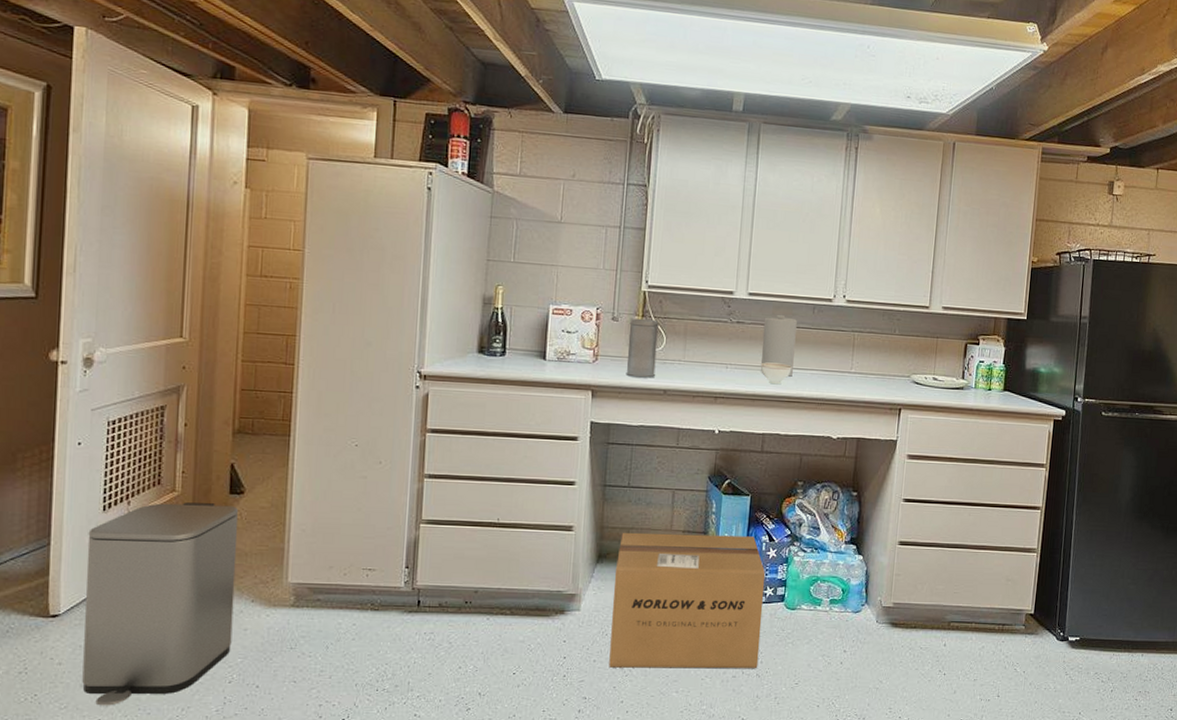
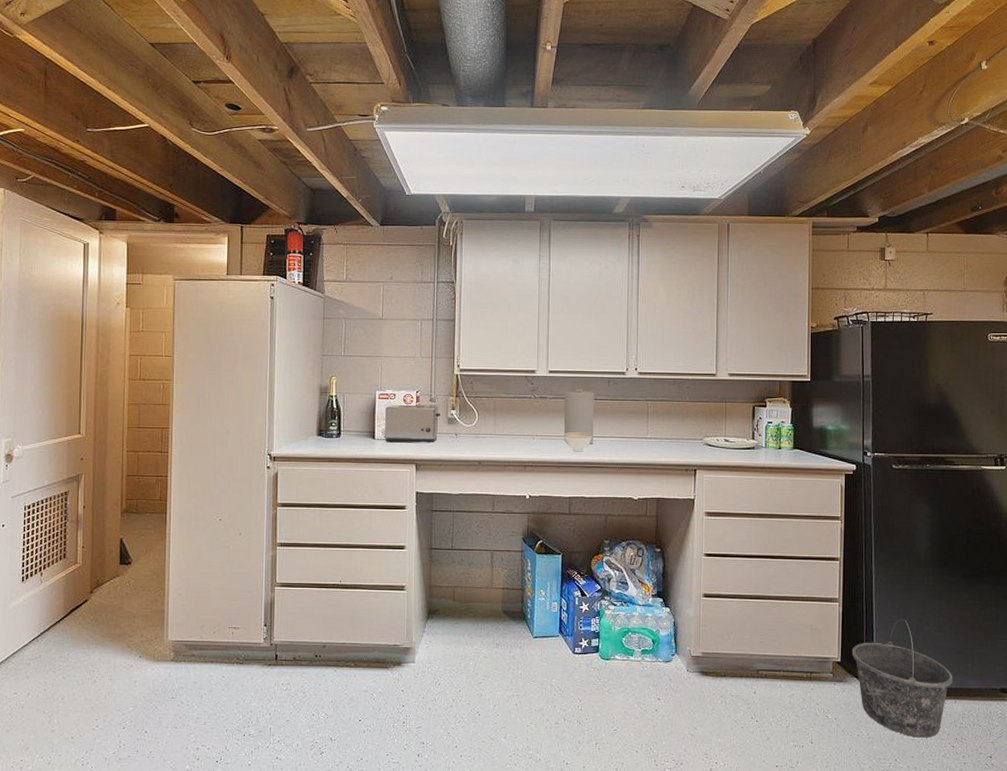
pedal bin: present [82,502,239,706] -> none [8,573,128,748]
toaster: none [557,321,623,368] -> present [385,404,440,443]
box: present [609,532,766,669] -> none [443,590,580,716]
canister: present [625,318,659,378] -> none [444,398,471,451]
bucket: none [1045,571,1143,691] -> present [851,619,953,738]

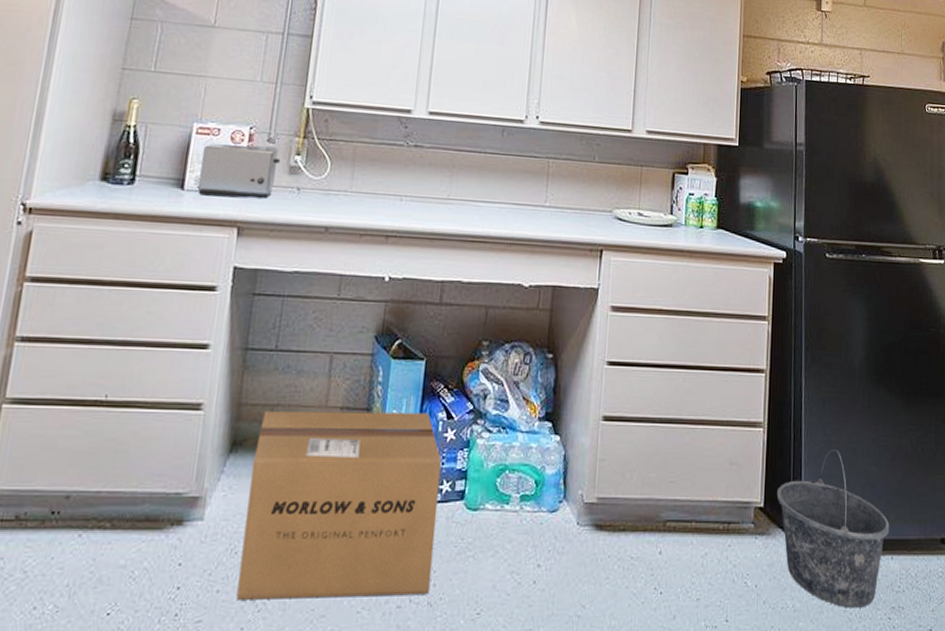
box: none [443,590,580,716] -> present [236,410,442,600]
bowl: present [563,432,592,452] -> none [440,193,477,221]
paper towel holder: present [564,388,594,444] -> none [441,137,484,211]

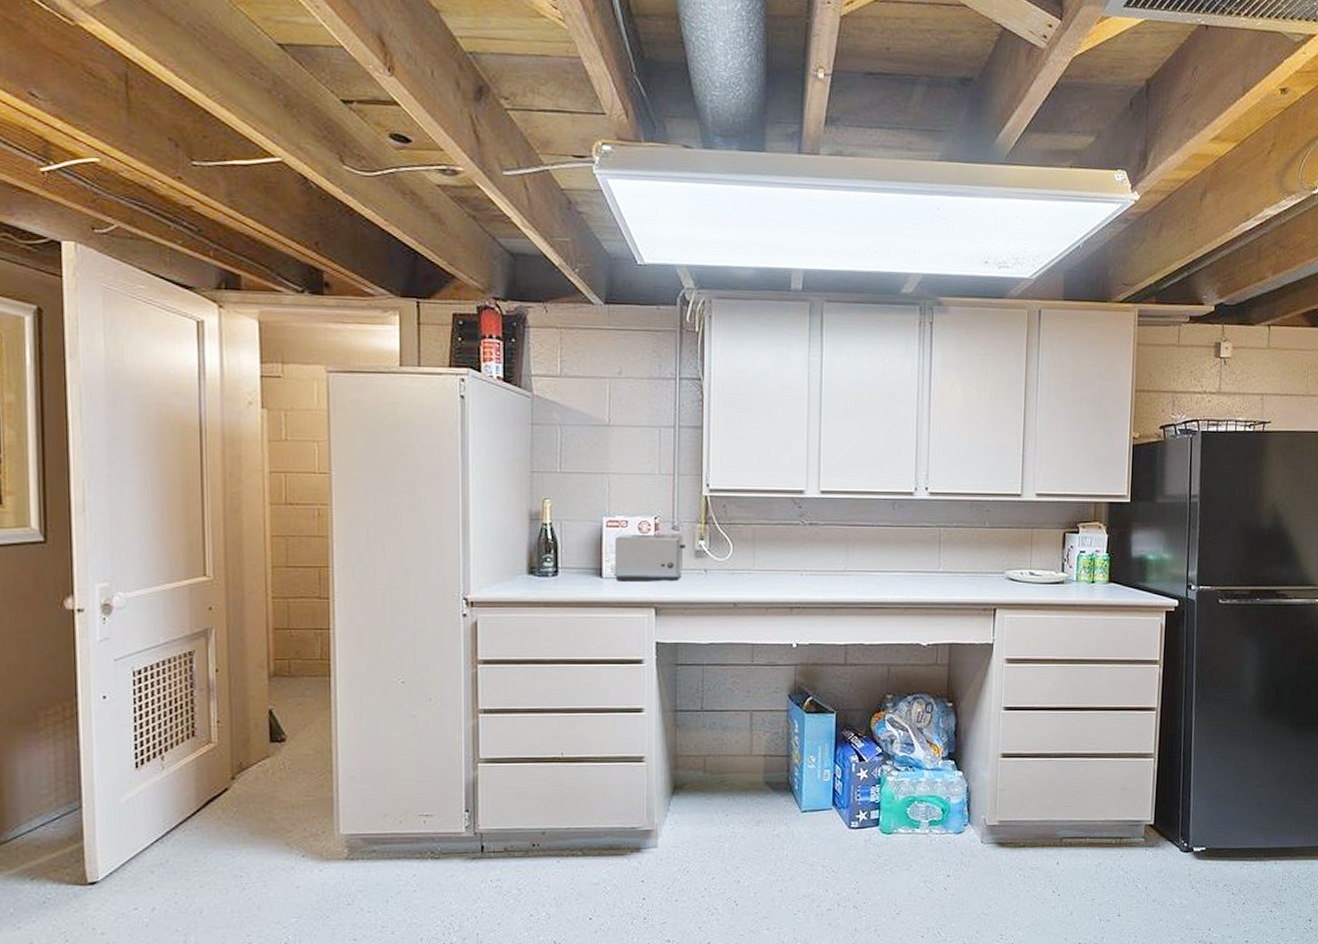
box: present [236,410,442,600] -> none [692,757,857,907]
bucket: present [776,449,890,608] -> none [1166,774,1275,904]

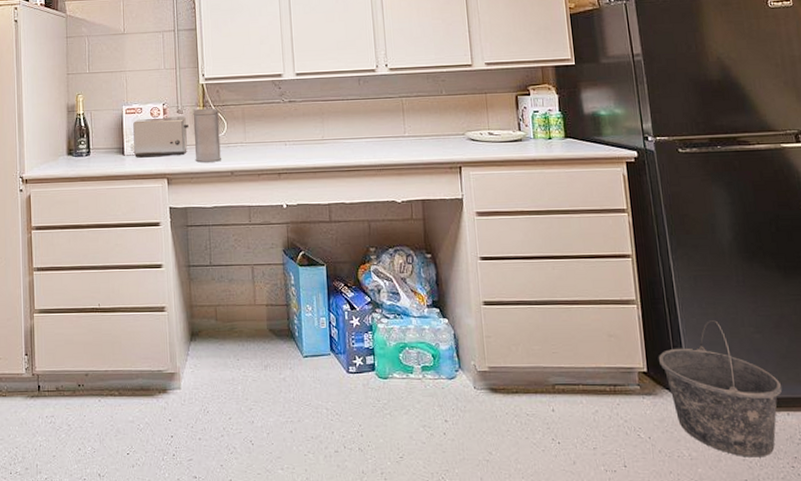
canister: none [691,526,724,591] -> present [193,108,221,163]
bucket: none [1166,774,1275,904] -> present [658,320,783,457]

